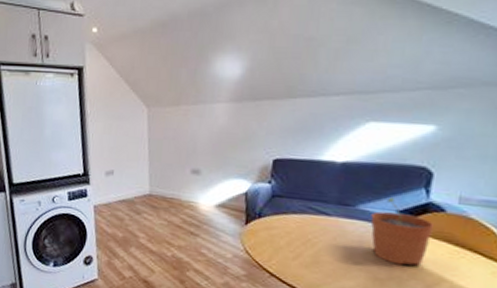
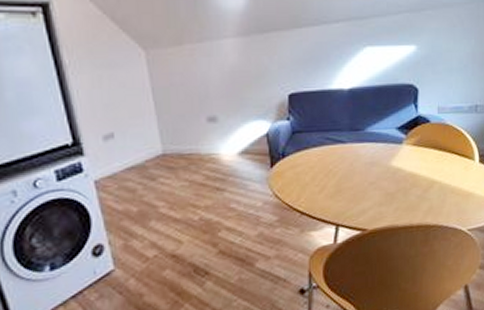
plant pot: present [371,198,434,266] -> none [377,117,423,177]

